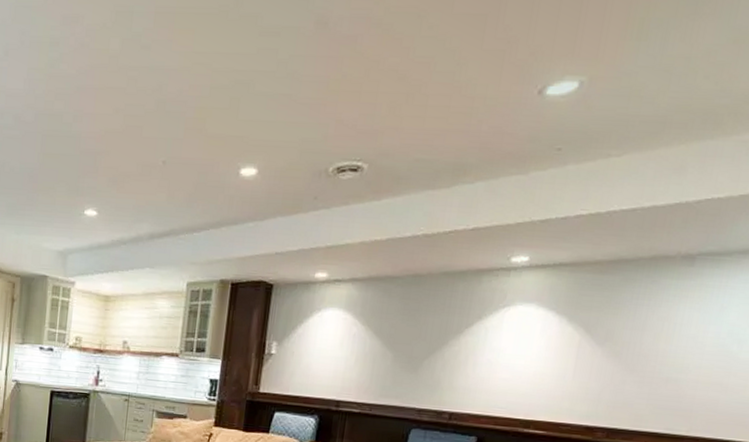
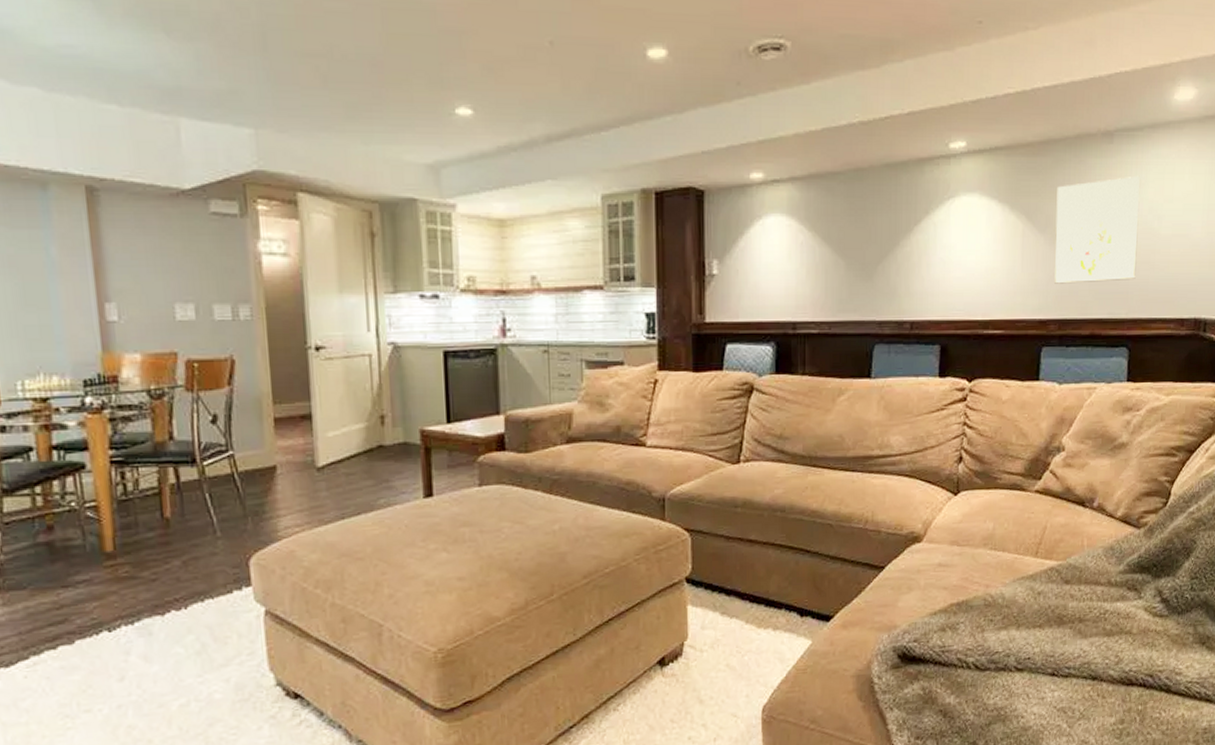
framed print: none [608,299,722,399] -> present [1054,175,1140,284]

